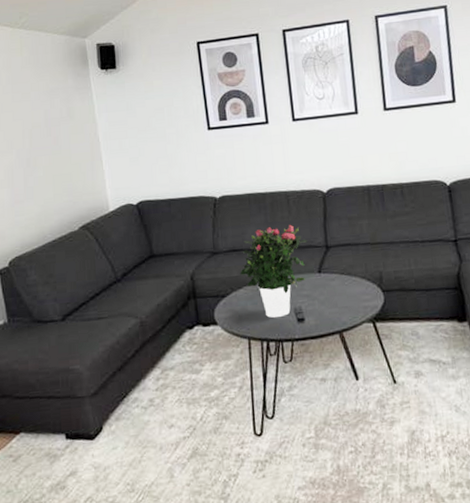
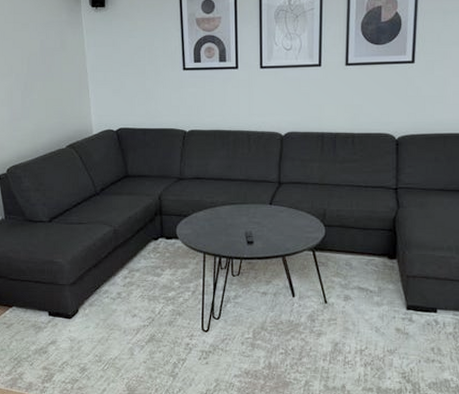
potted flower: present [240,225,308,318] -> none [201,161,263,238]

